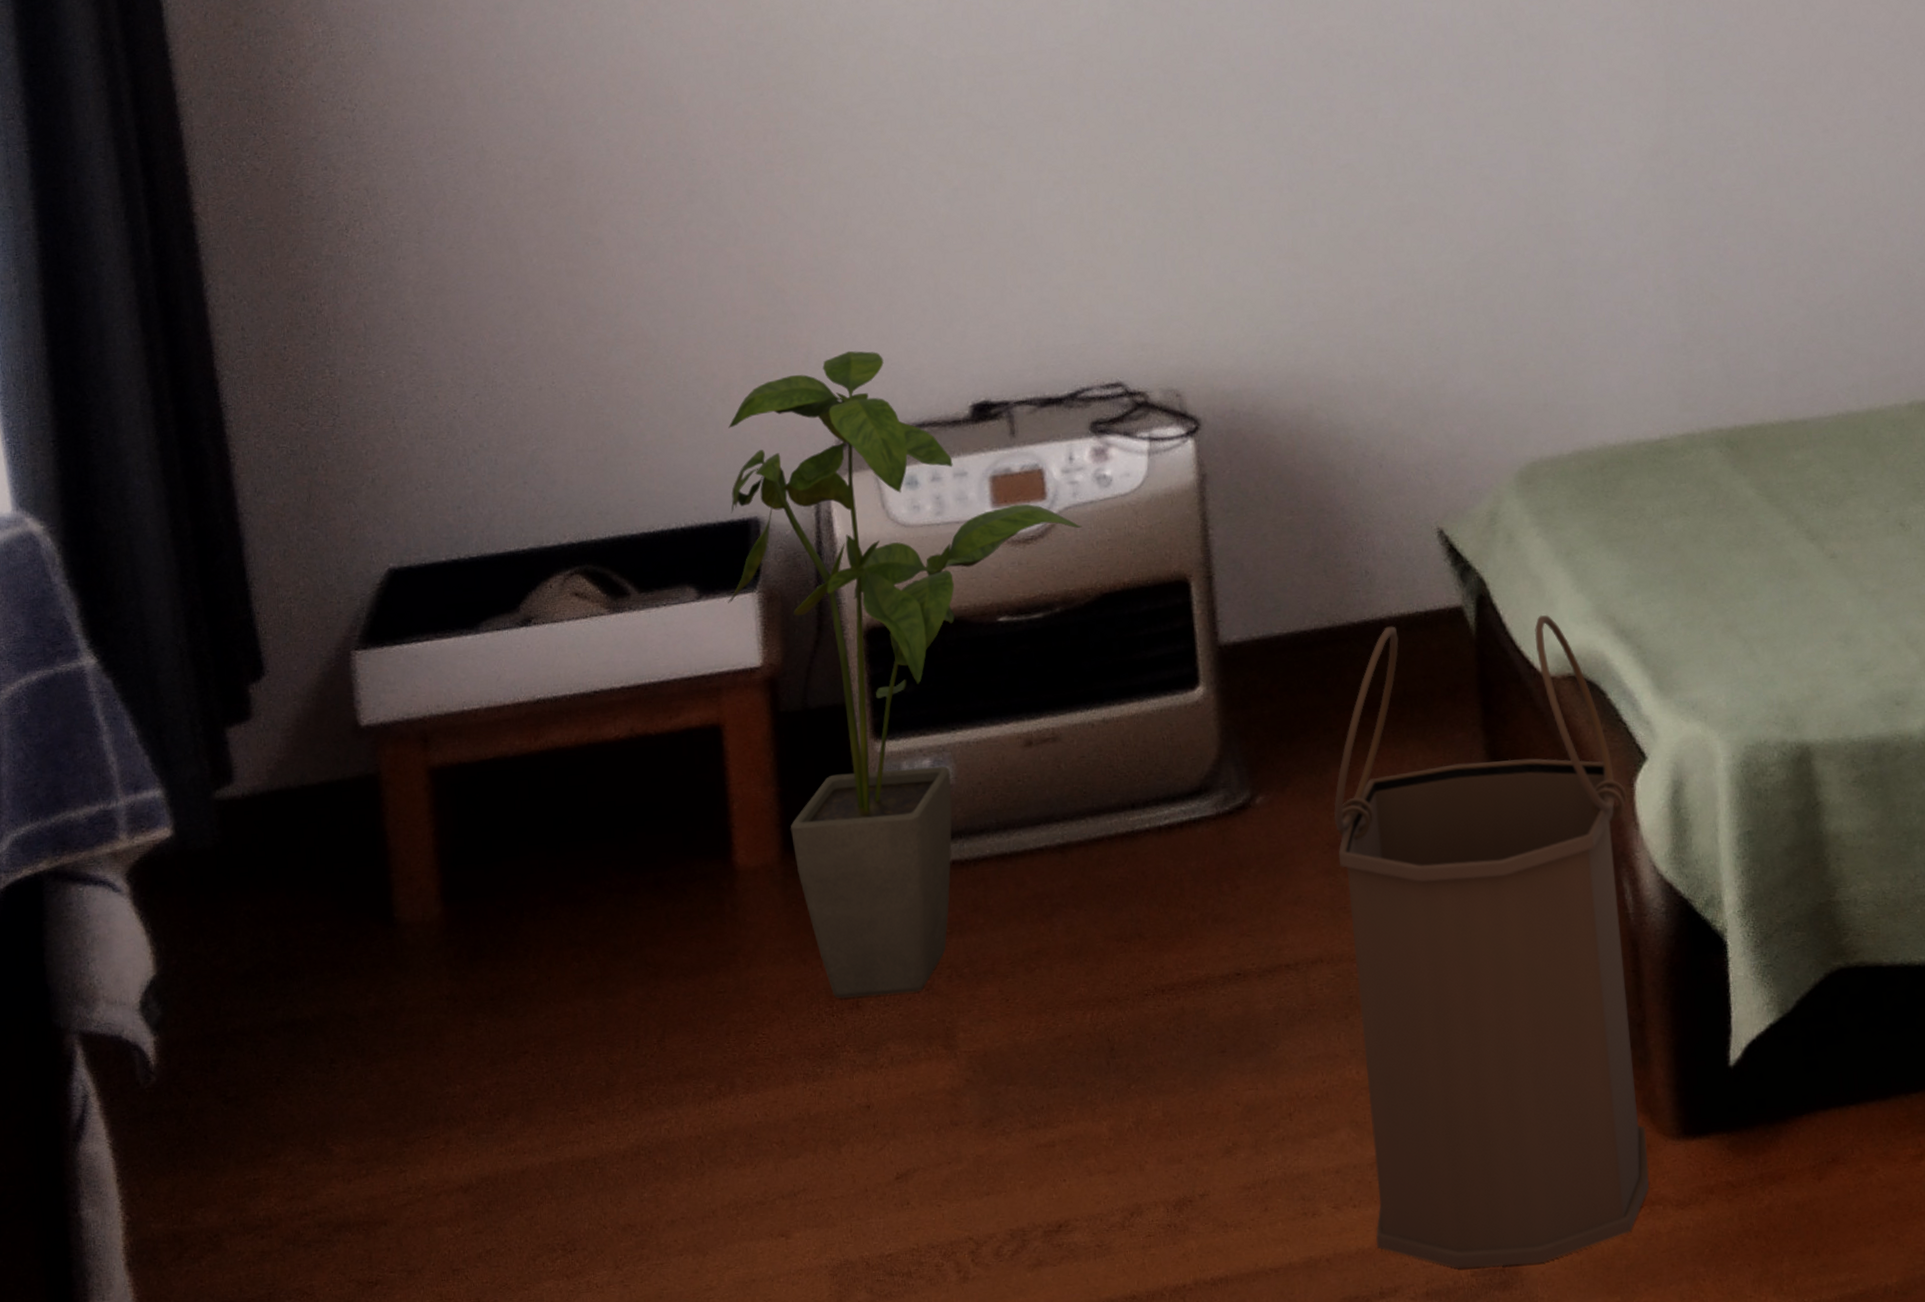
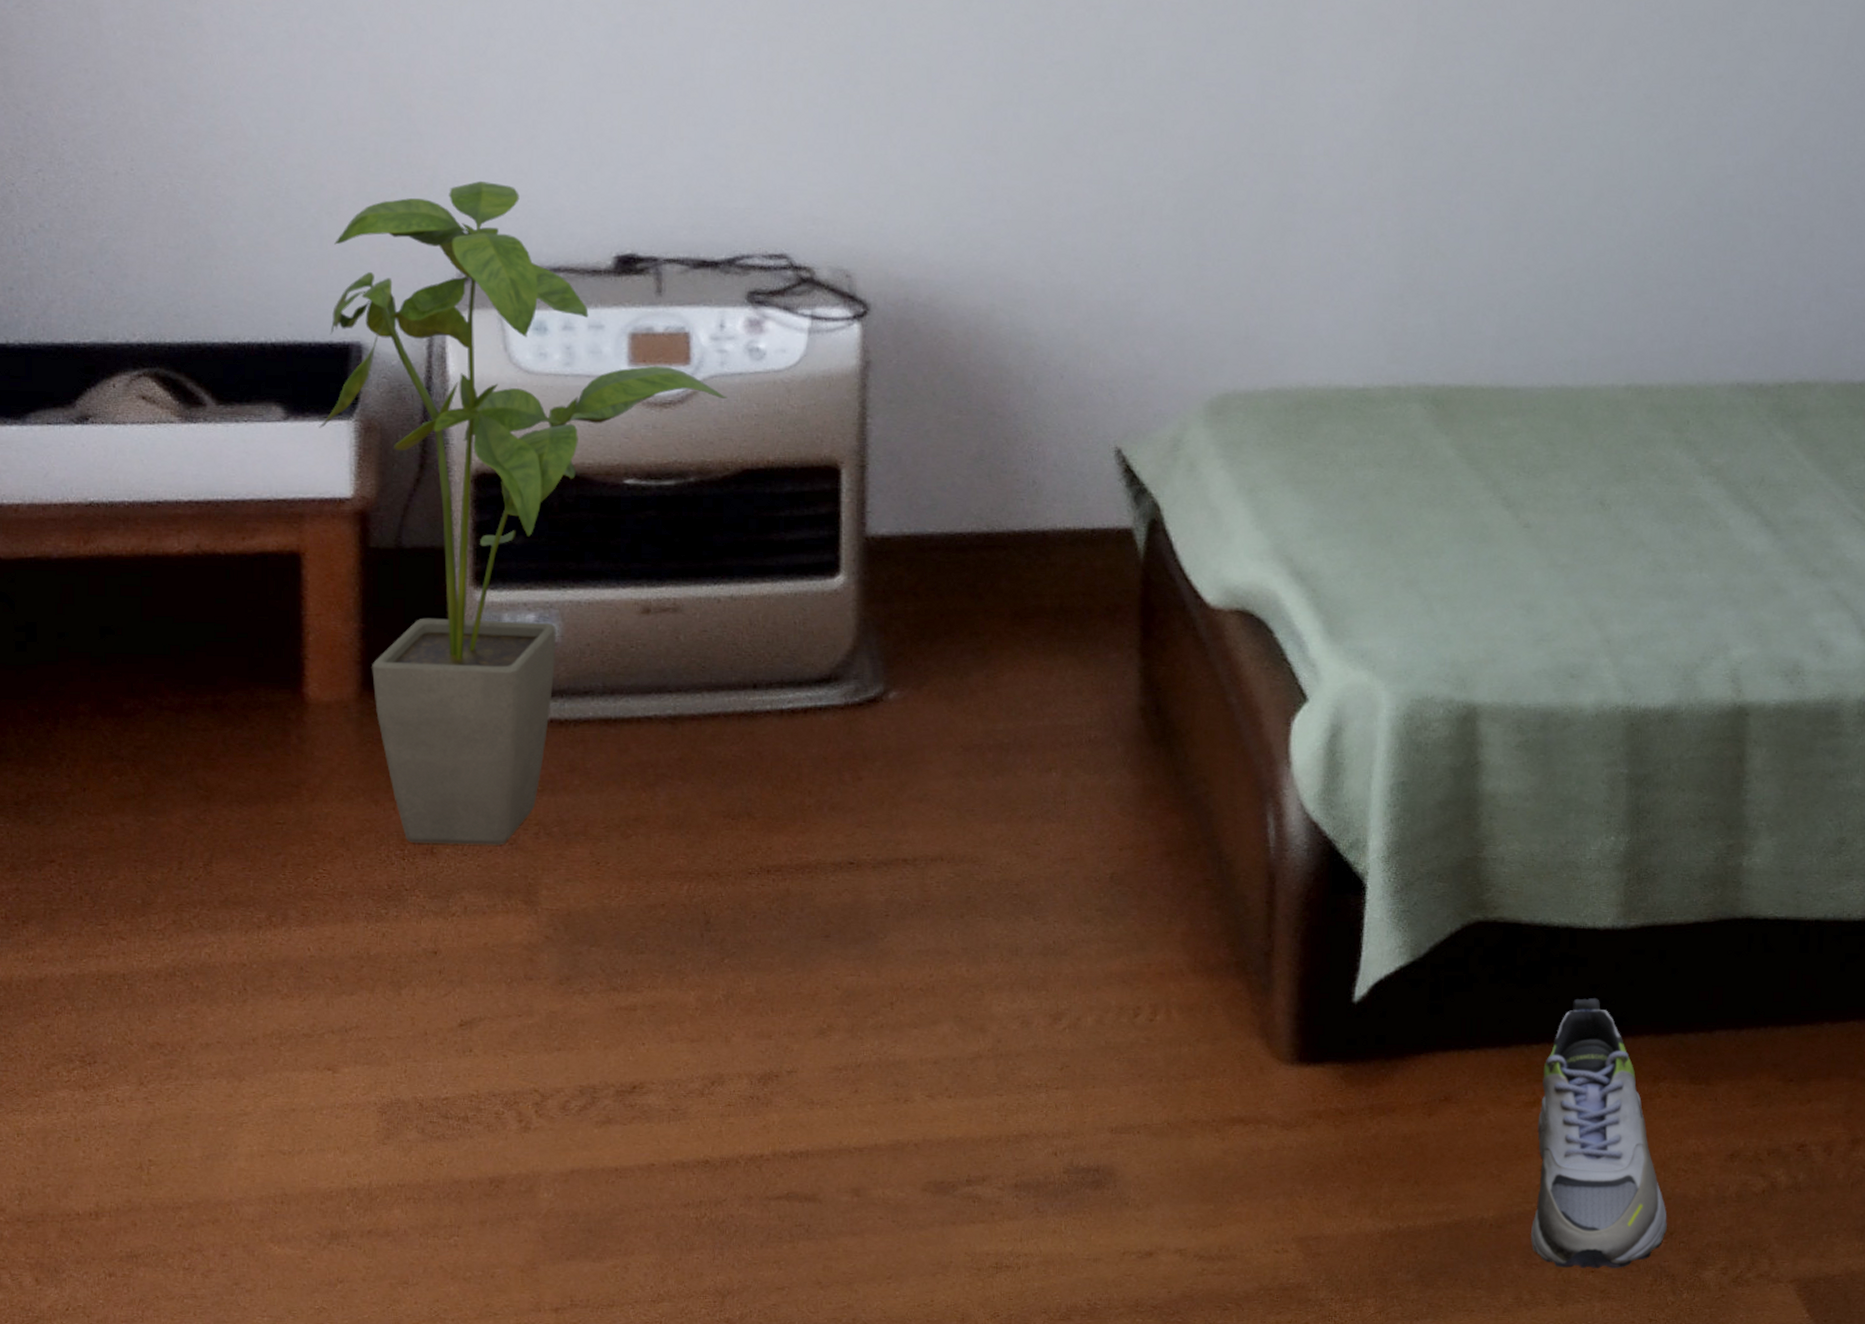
basket: present [1334,614,1650,1268] -> none [968,539,1282,1167]

